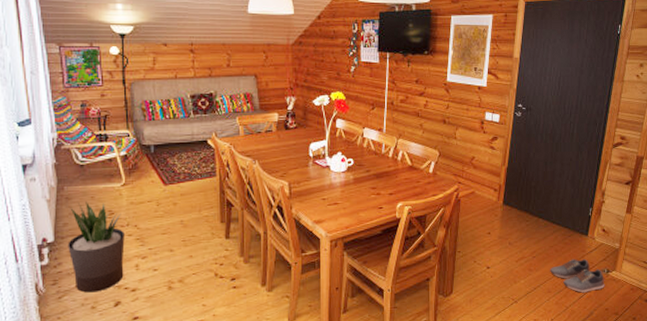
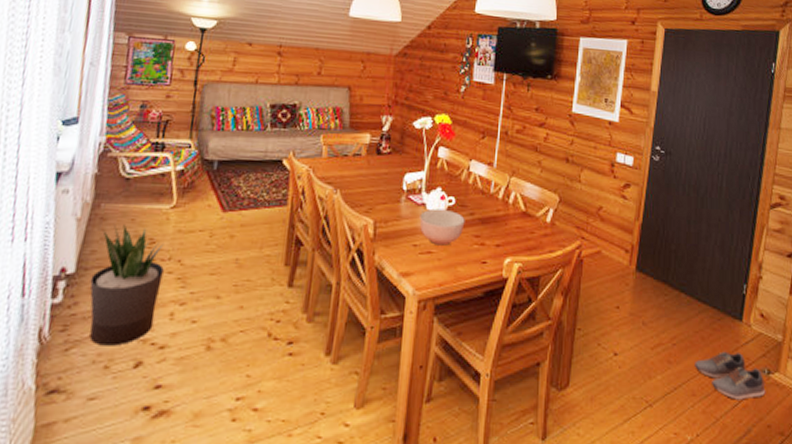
bowl: none [325,169,363,198] -> present [419,208,465,246]

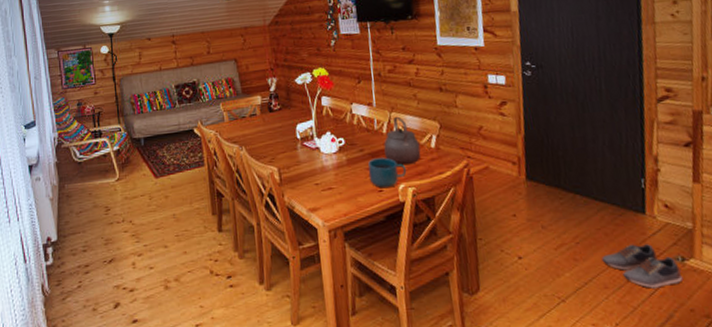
planter: present [89,223,164,346] -> none [69,198,122,294]
bowl: present [419,208,465,246] -> none [316,149,357,182]
cup: none [474,225,516,261] -> present [368,157,407,189]
tea kettle: none [496,182,535,238] -> present [383,116,421,166]

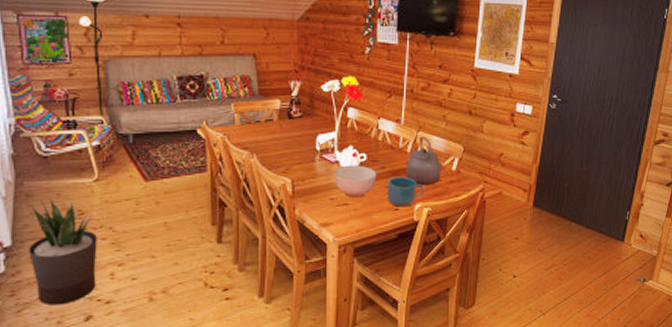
planter: none [69,198,122,294] -> present [28,198,97,305]
bowl: none [316,149,357,182] -> present [334,165,377,198]
shoe: present [601,244,684,289] -> none [582,267,641,304]

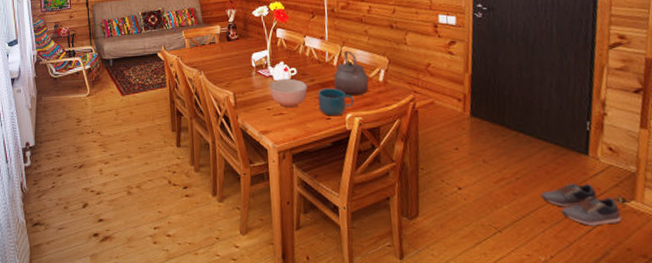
planter: present [28,198,97,305] -> none [45,110,90,193]
shoe: none [582,267,641,304] -> present [541,183,623,226]

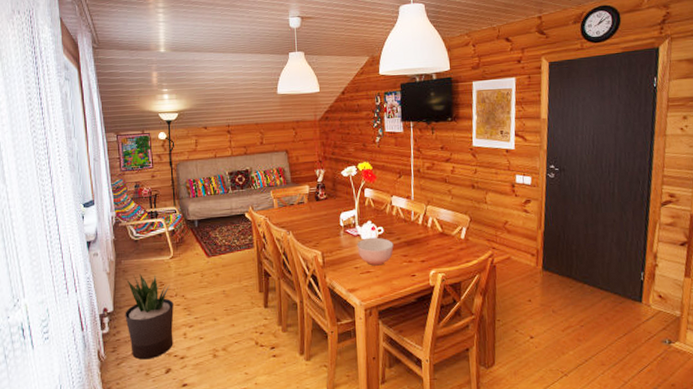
planter: none [45,110,90,193] -> present [125,273,174,360]
cup: present [317,88,355,117] -> none [403,246,438,274]
tea kettle: present [334,50,369,96] -> none [419,209,452,254]
shoe: present [541,183,623,226] -> none [601,328,668,366]

